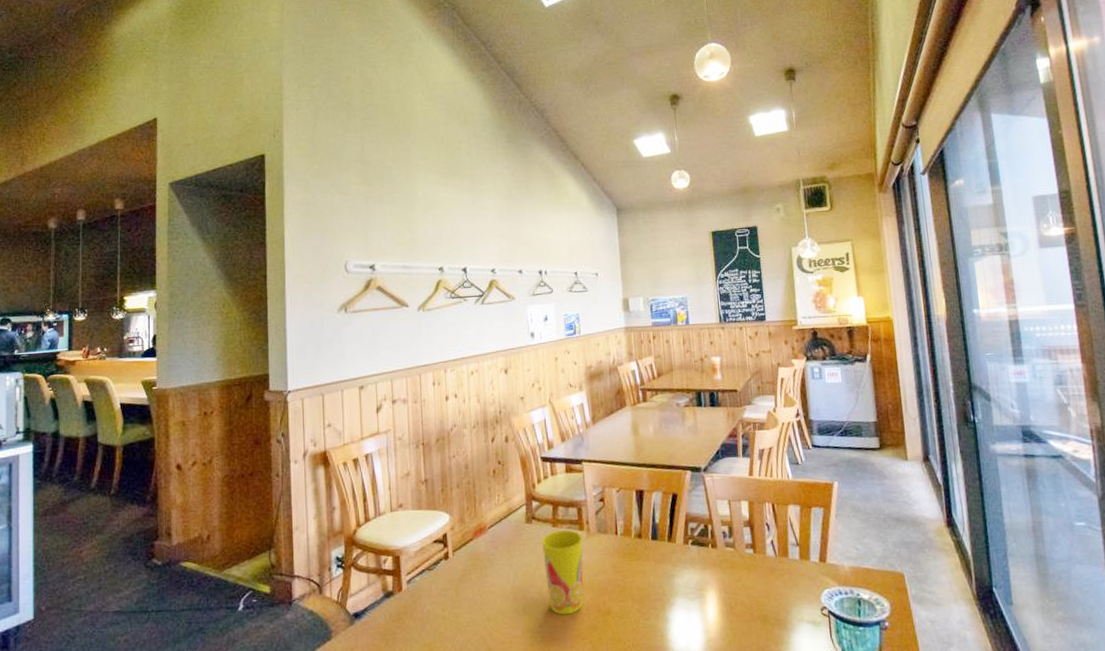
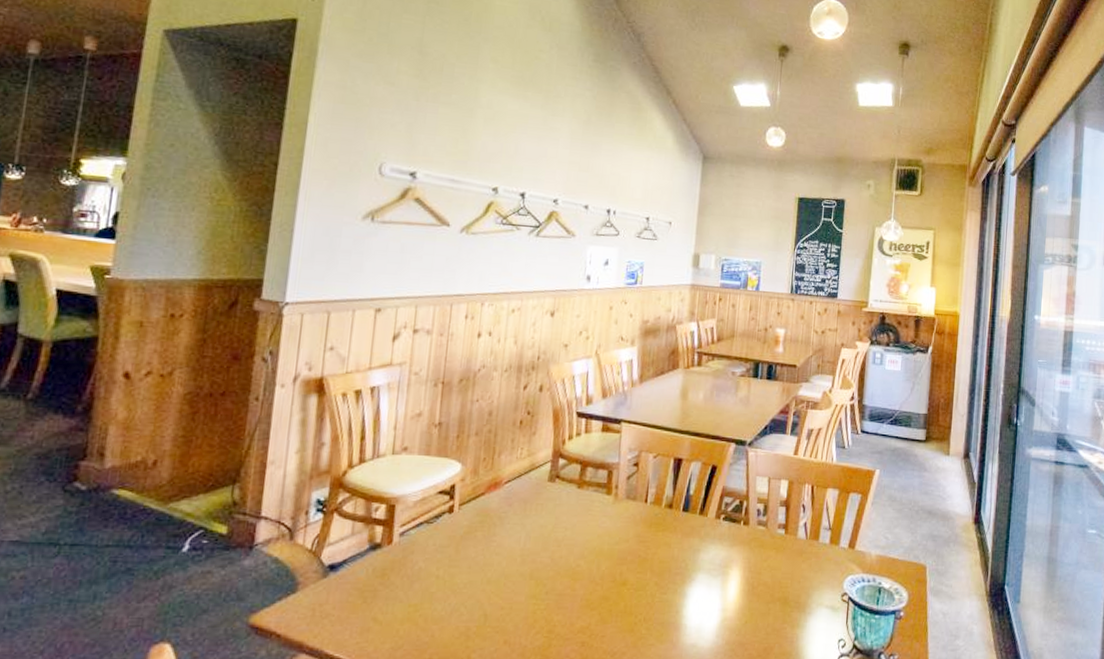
cup: present [542,530,584,615] -> none [560,493,609,583]

